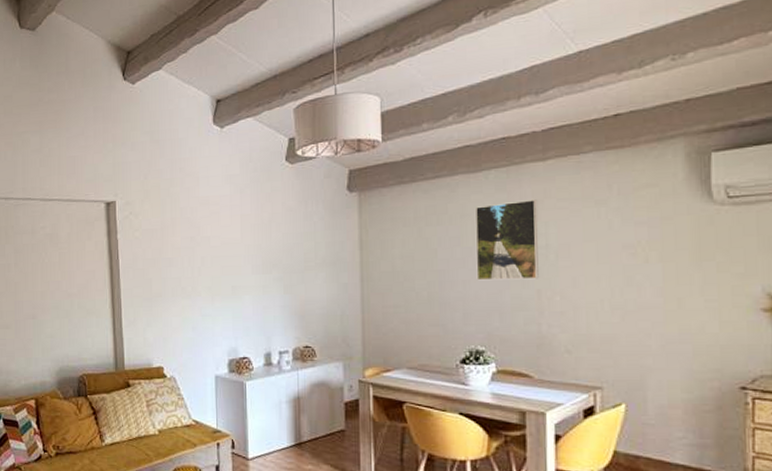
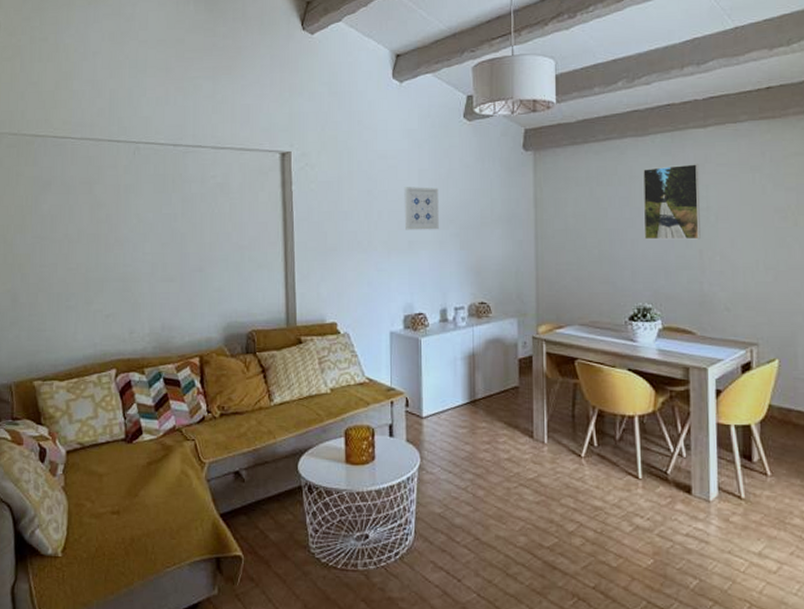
wall art: none [227,232,262,276] -> present [404,187,439,230]

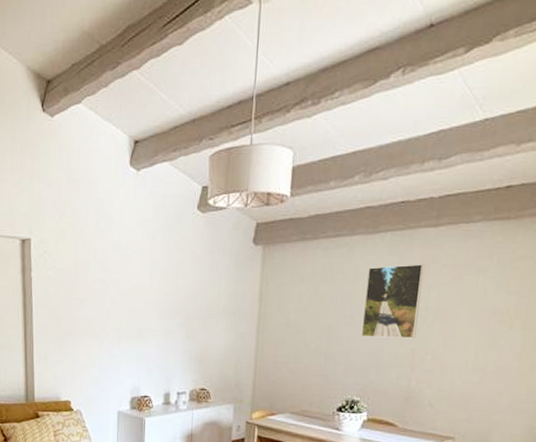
wall art: present [404,187,439,230] -> none [135,277,169,320]

